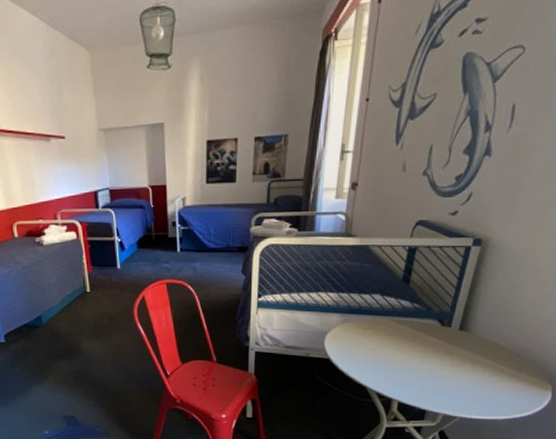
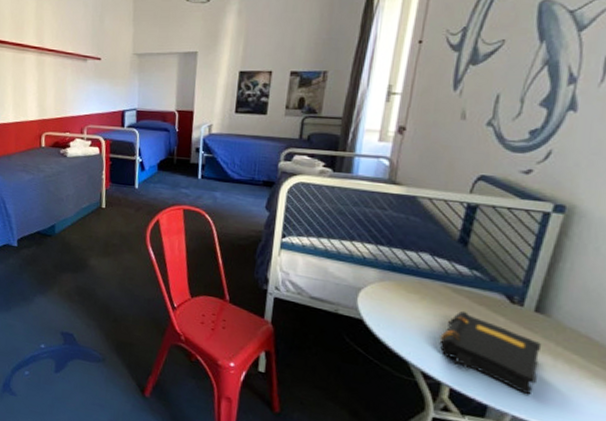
book: none [389,338,464,396] -> present [439,310,542,396]

